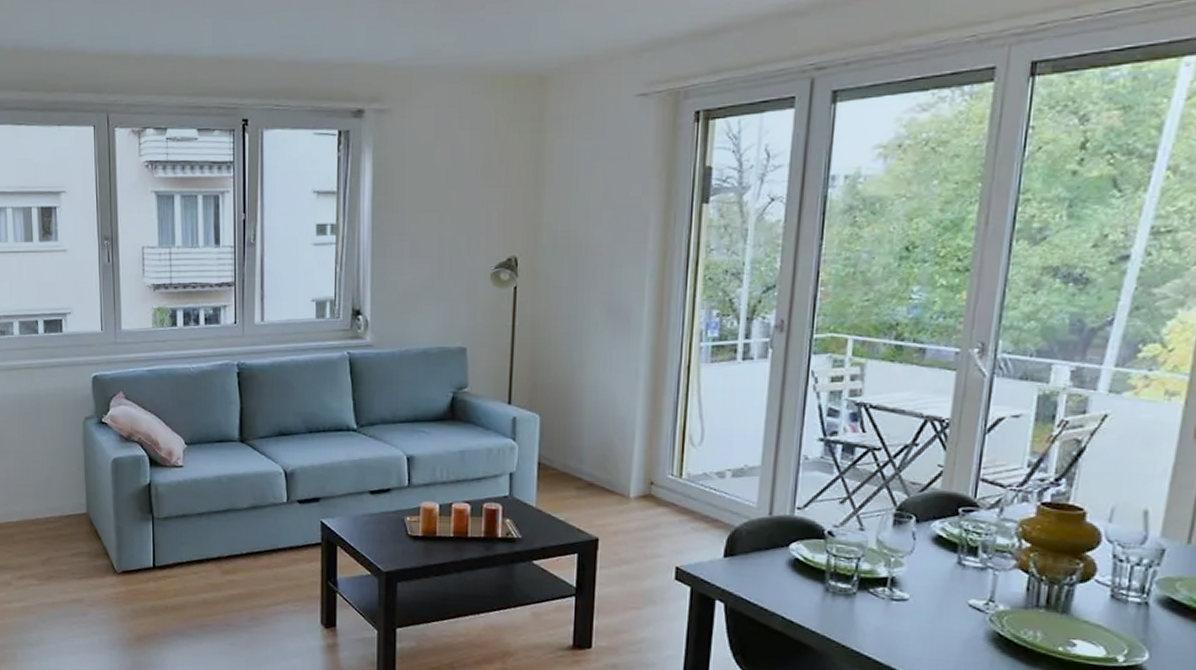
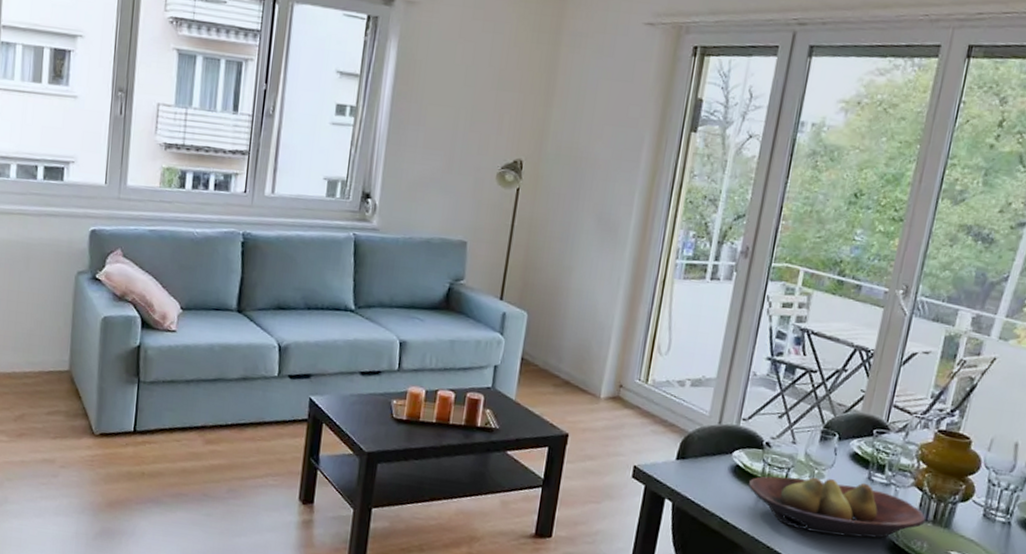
fruit bowl: none [812,566,1037,630] -> present [749,476,926,539]

